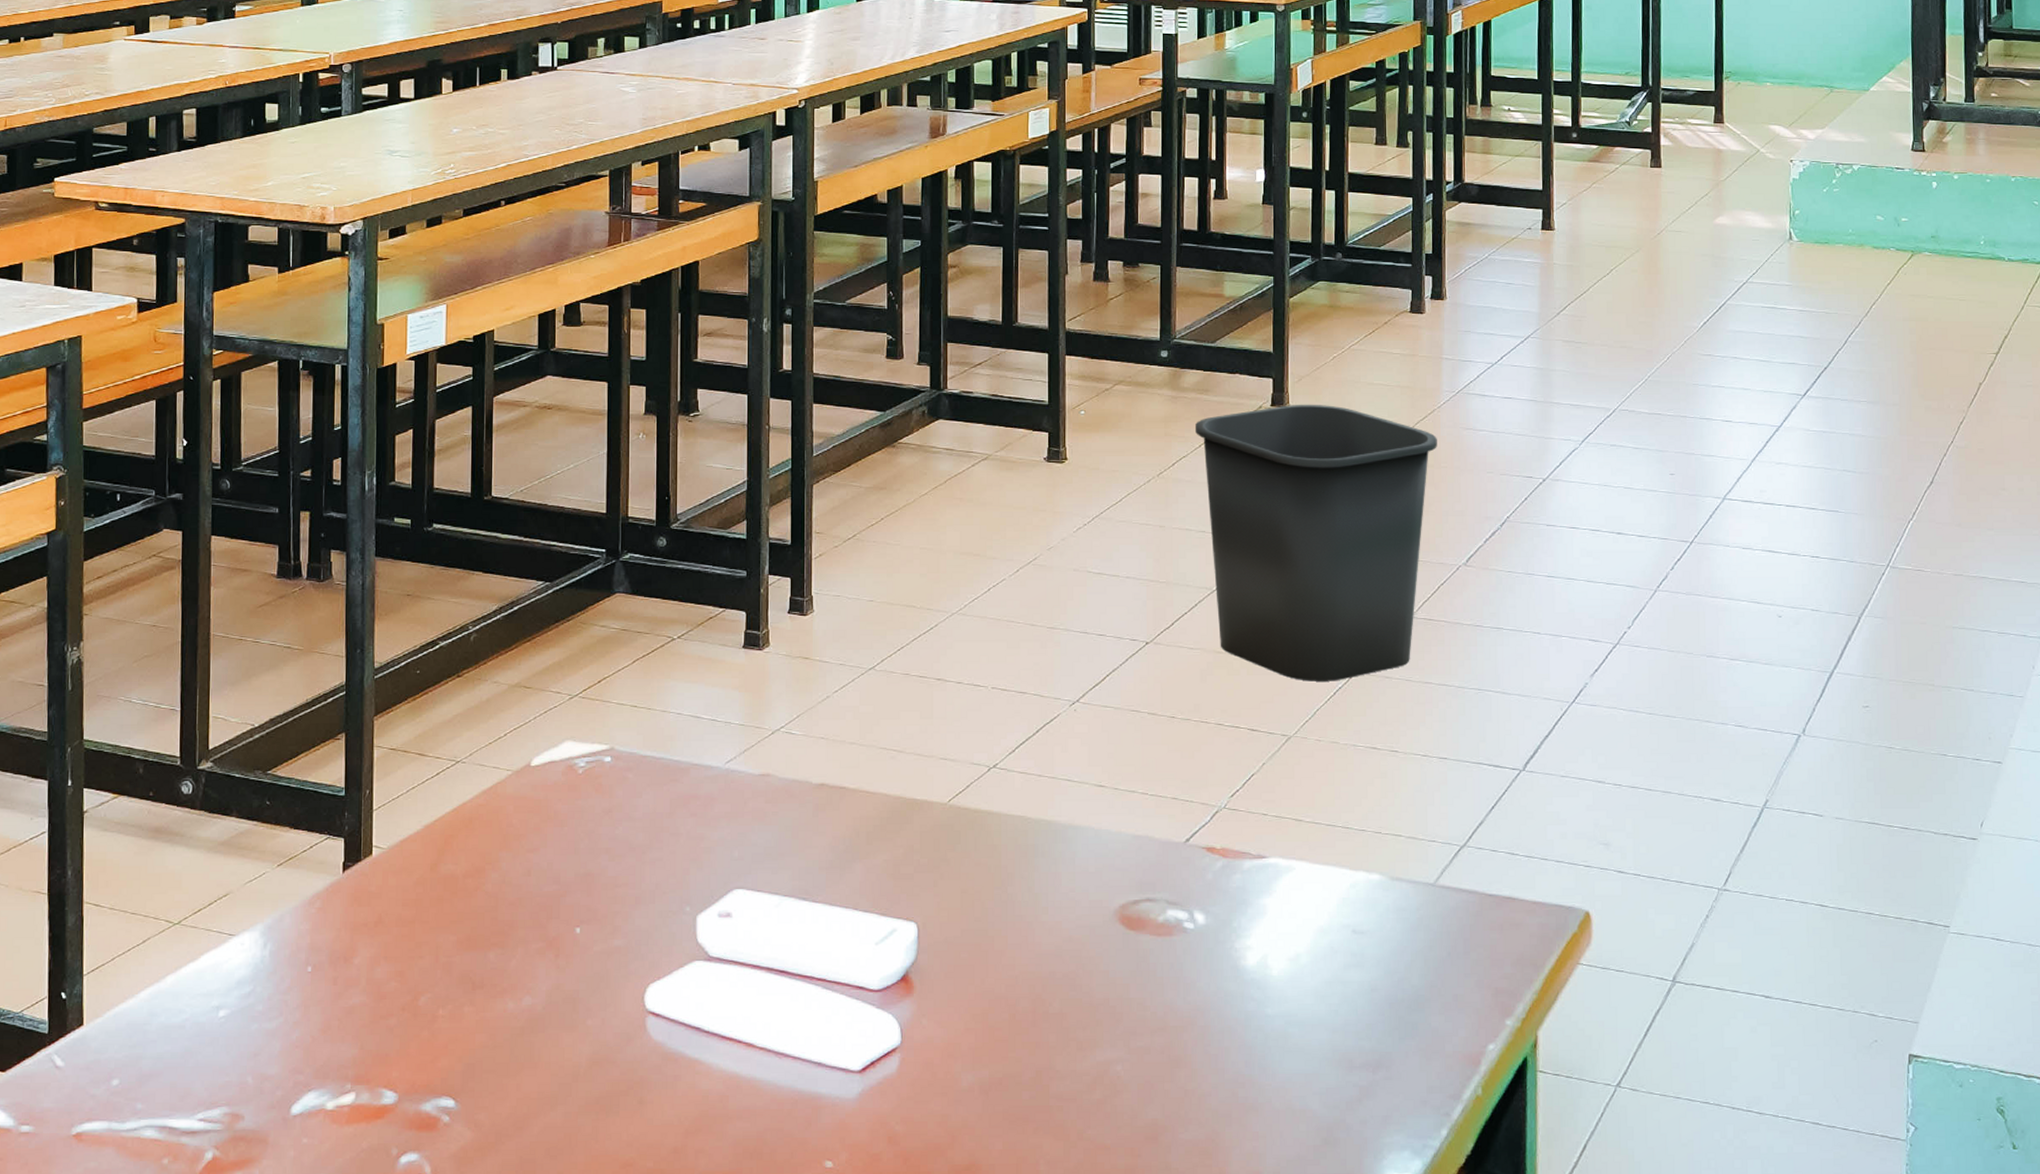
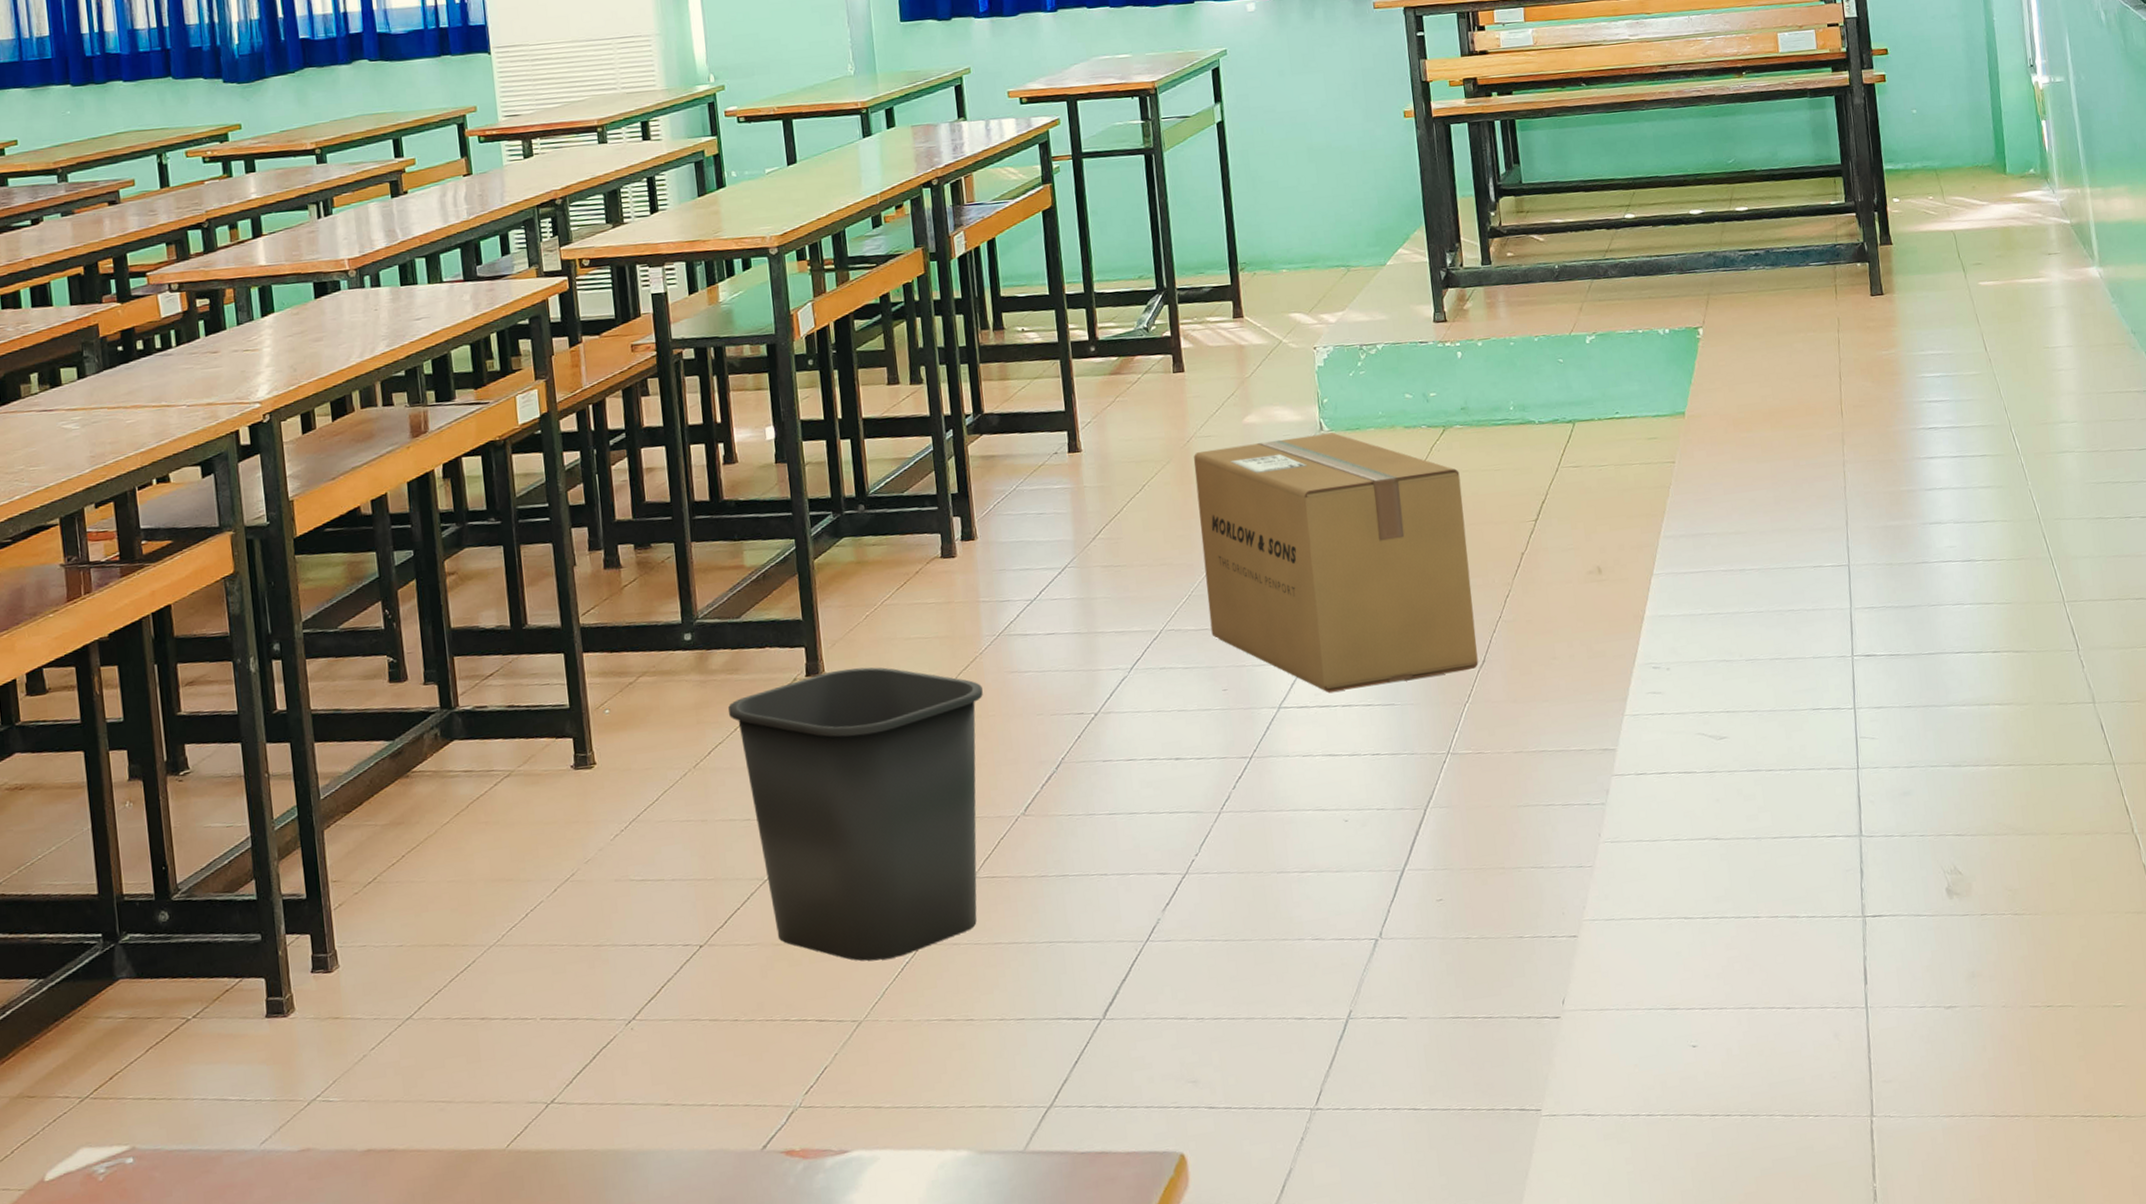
box: none [1662,243,1926,491] -> present [1193,432,1478,693]

